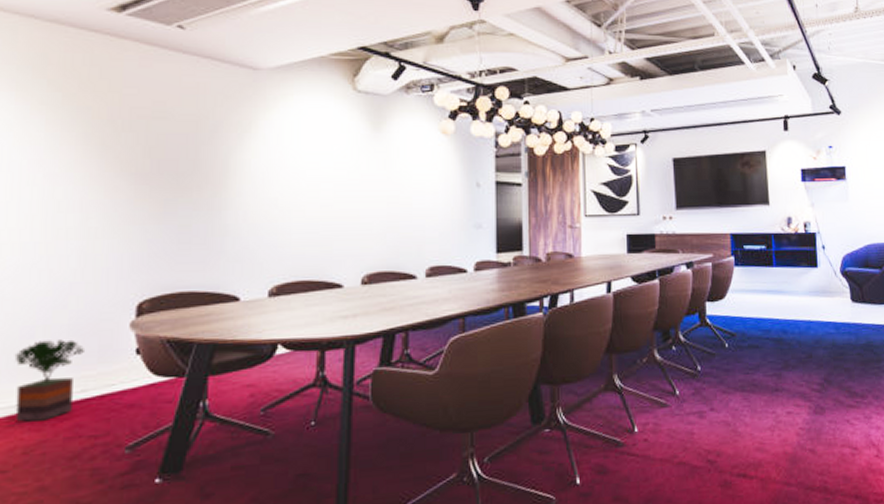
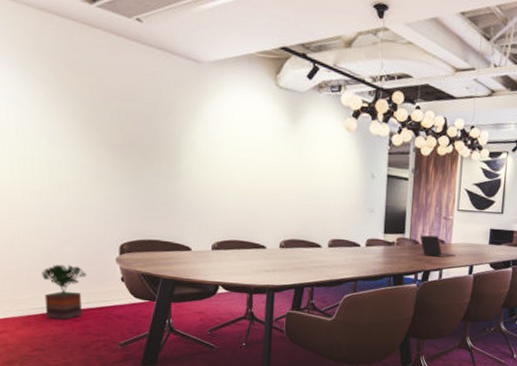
laptop: none [541,248,588,277] -> present [419,235,456,258]

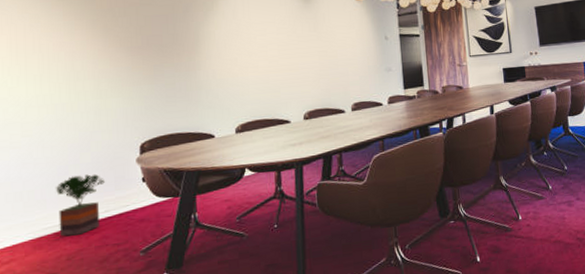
laptop: present [419,235,456,258] -> none [438,82,475,104]

